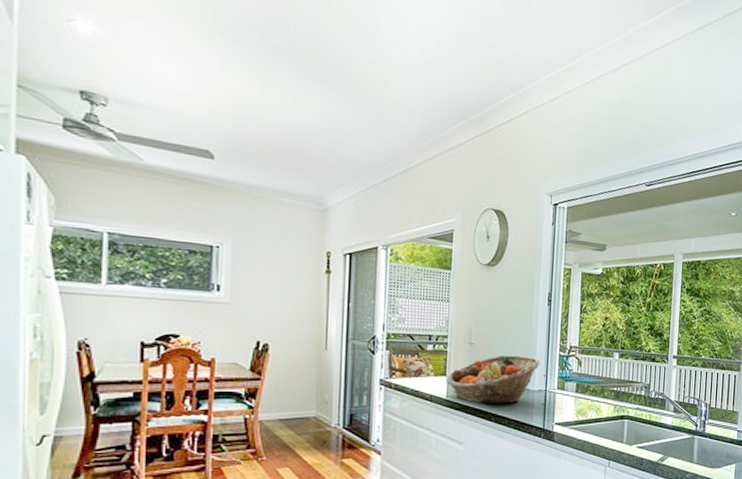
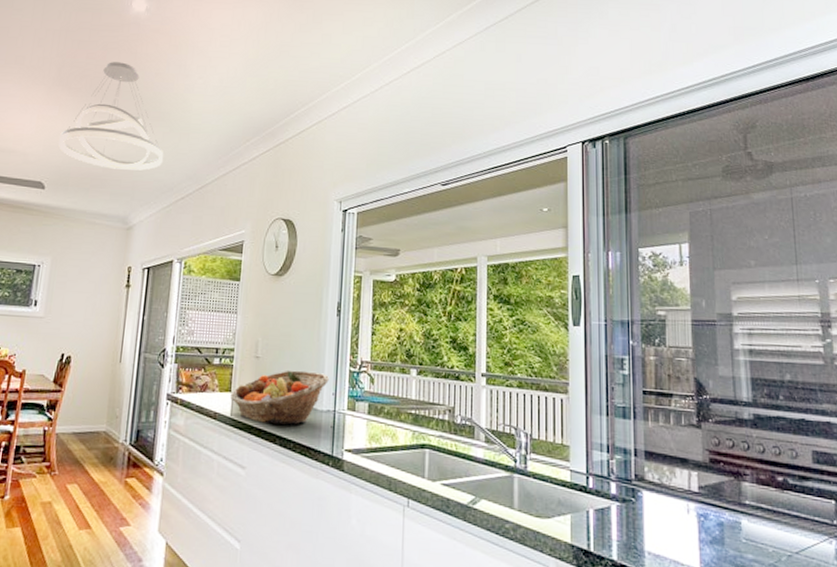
pendant light: none [226,12,360,147] -> present [58,62,164,171]

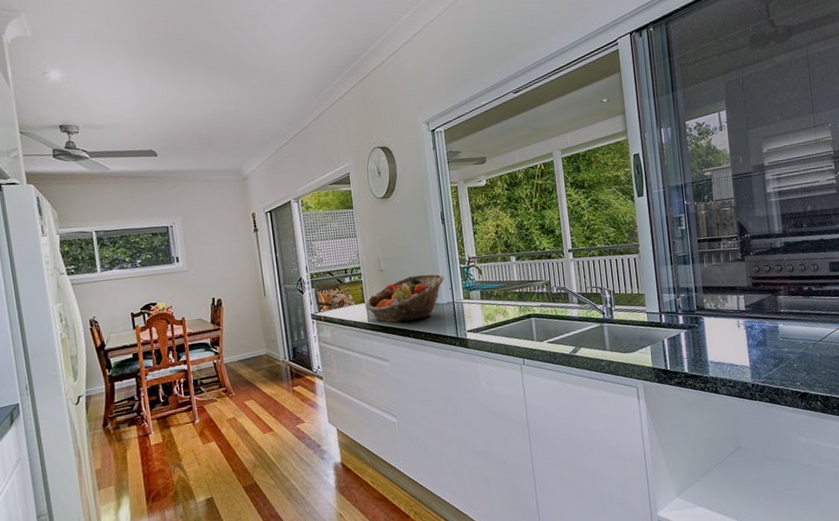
pendant light: present [58,62,164,171] -> none [158,21,261,127]

